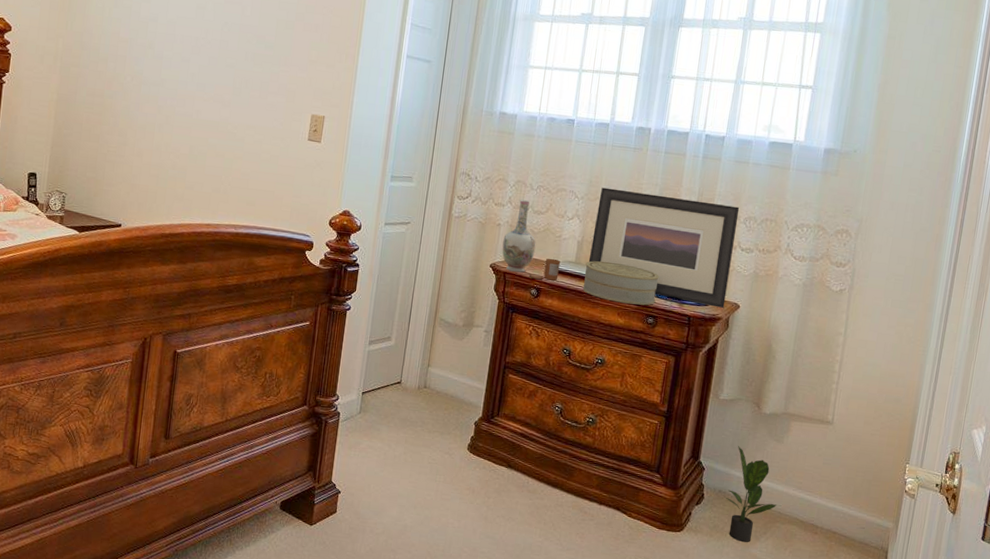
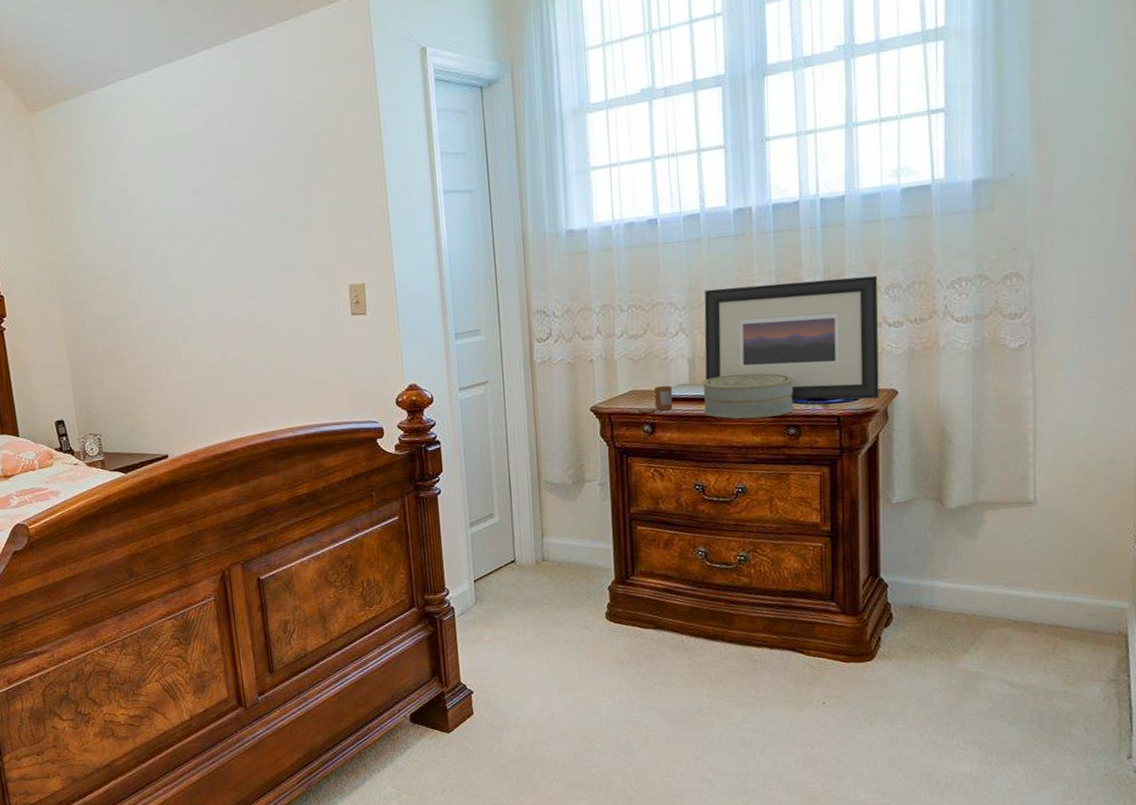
vase: present [502,199,536,273] -> none [599,325,640,412]
potted plant: present [724,445,777,542] -> none [917,551,983,658]

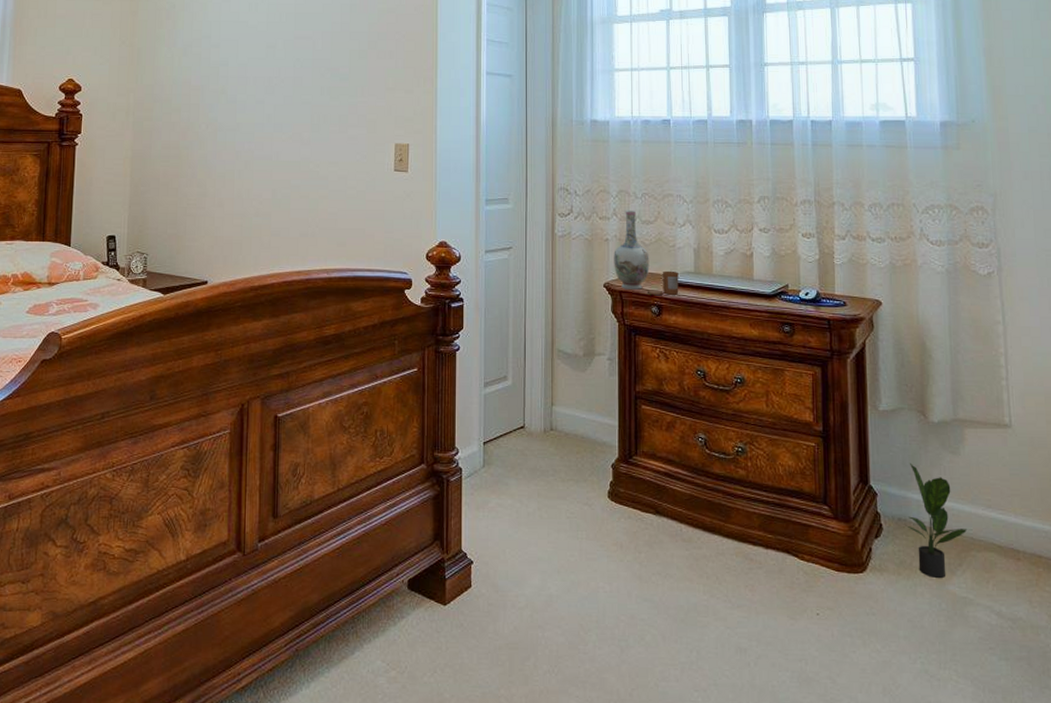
vase: none [599,325,640,412] -> present [614,209,650,291]
decorative box: present [702,373,795,420] -> none [706,268,789,313]
picture frame: present [704,275,879,401] -> none [708,188,865,307]
potted plant: none [917,551,983,658] -> present [905,462,968,578]

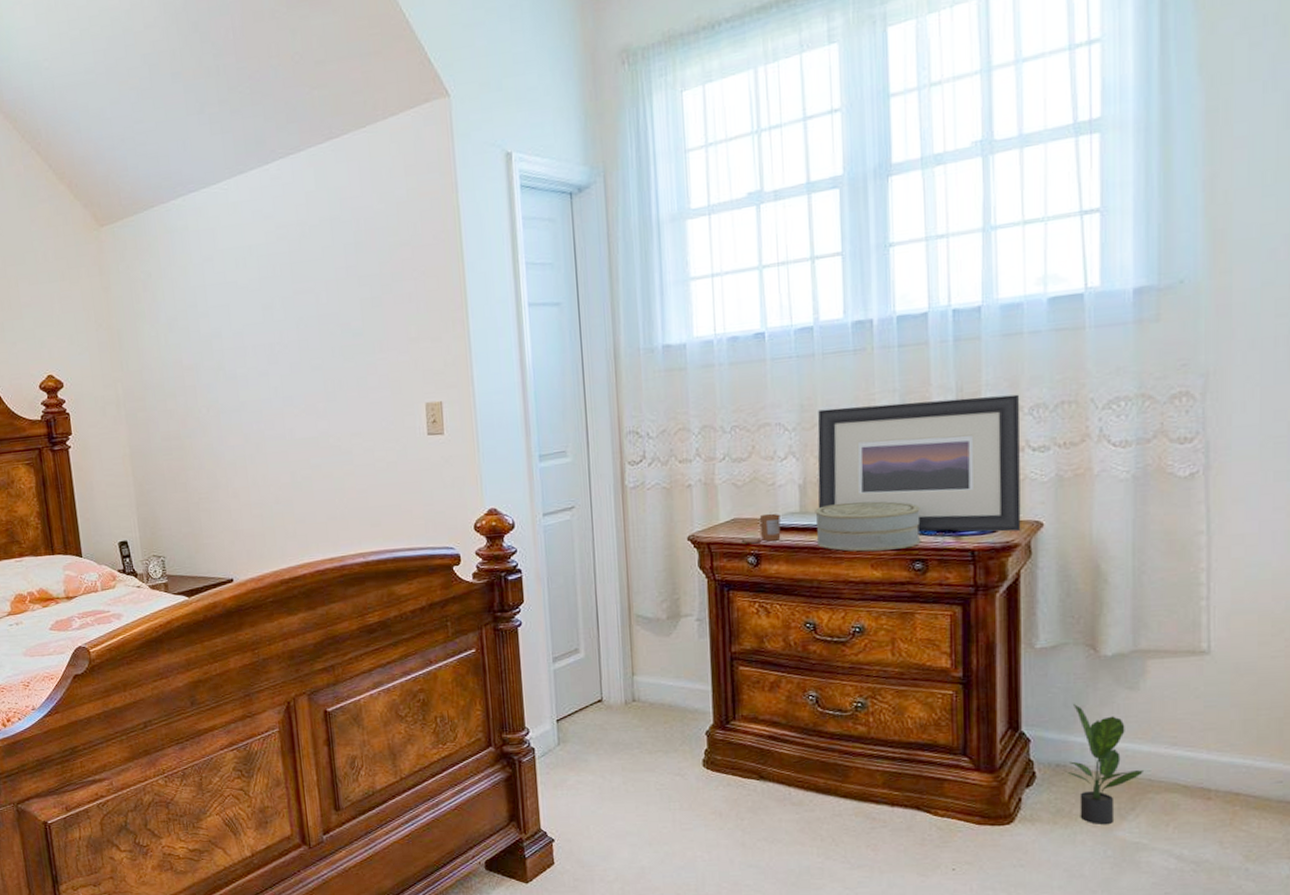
vase: present [614,209,650,291] -> none [698,447,744,541]
decorative box: none [706,268,789,313] -> present [815,501,921,552]
picture frame: none [708,188,865,307] -> present [817,394,1021,533]

